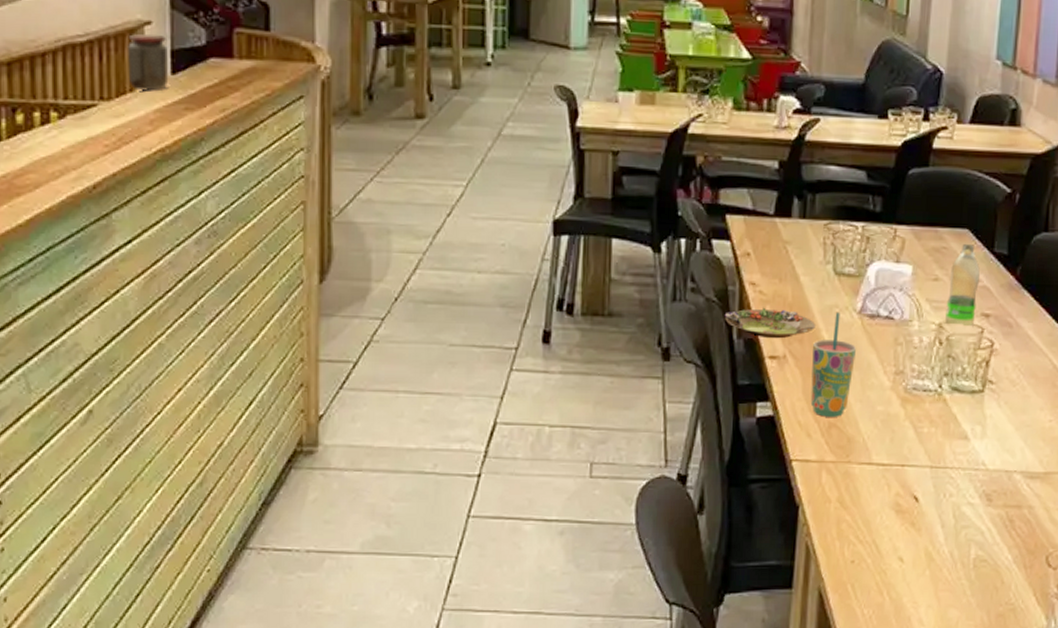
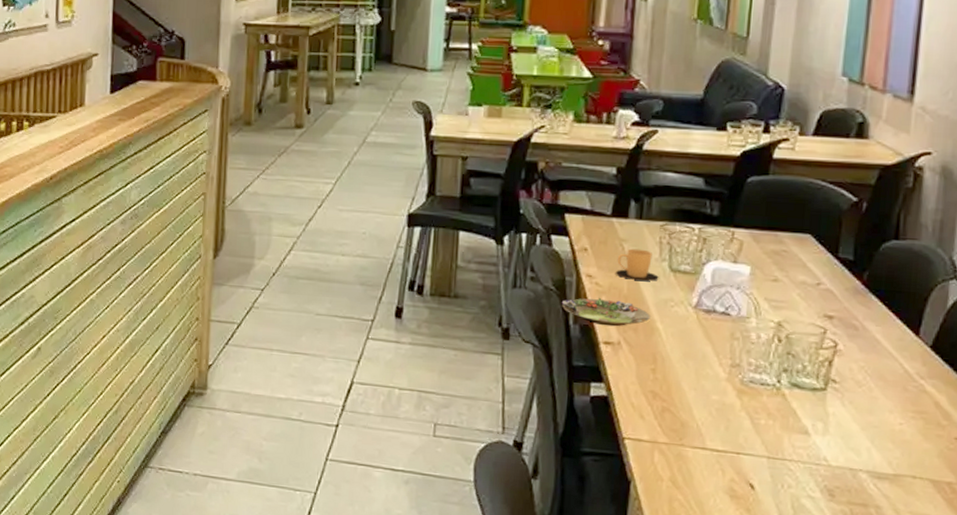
jar: present [126,33,169,92] -> none [79,63,109,107]
cup: none [780,251,823,286] -> present [616,248,659,281]
cup: present [810,311,857,417] -> none [644,305,692,402]
bottle: present [945,243,980,327] -> none [785,247,823,327]

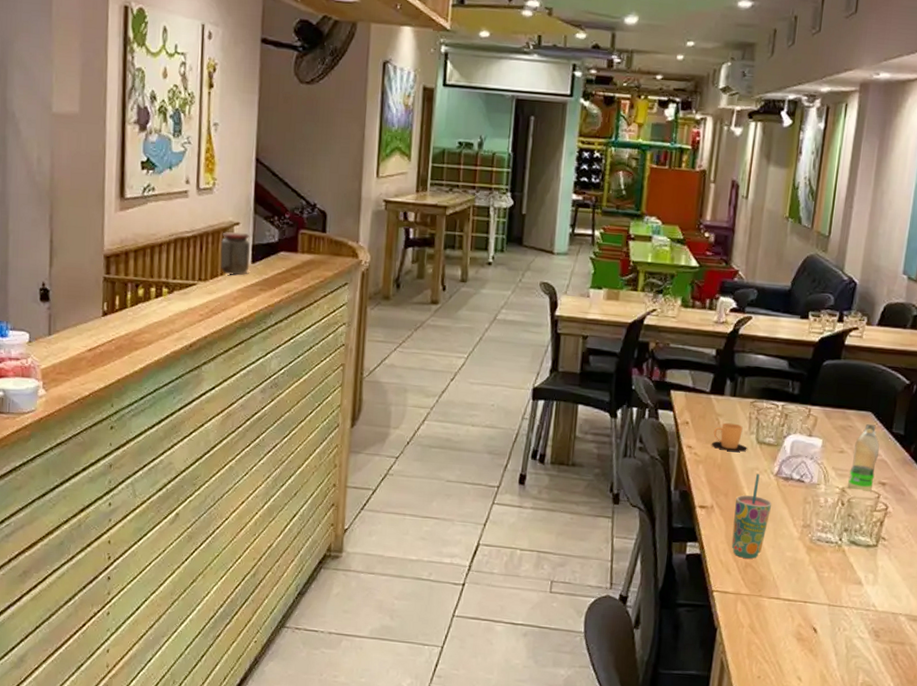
jar: none [79,63,109,107] -> present [220,231,250,276]
salad plate: present [562,297,650,327] -> none [665,466,739,492]
cup: none [644,305,692,402] -> present [731,473,772,559]
bottle: none [785,247,823,327] -> present [847,423,880,493]

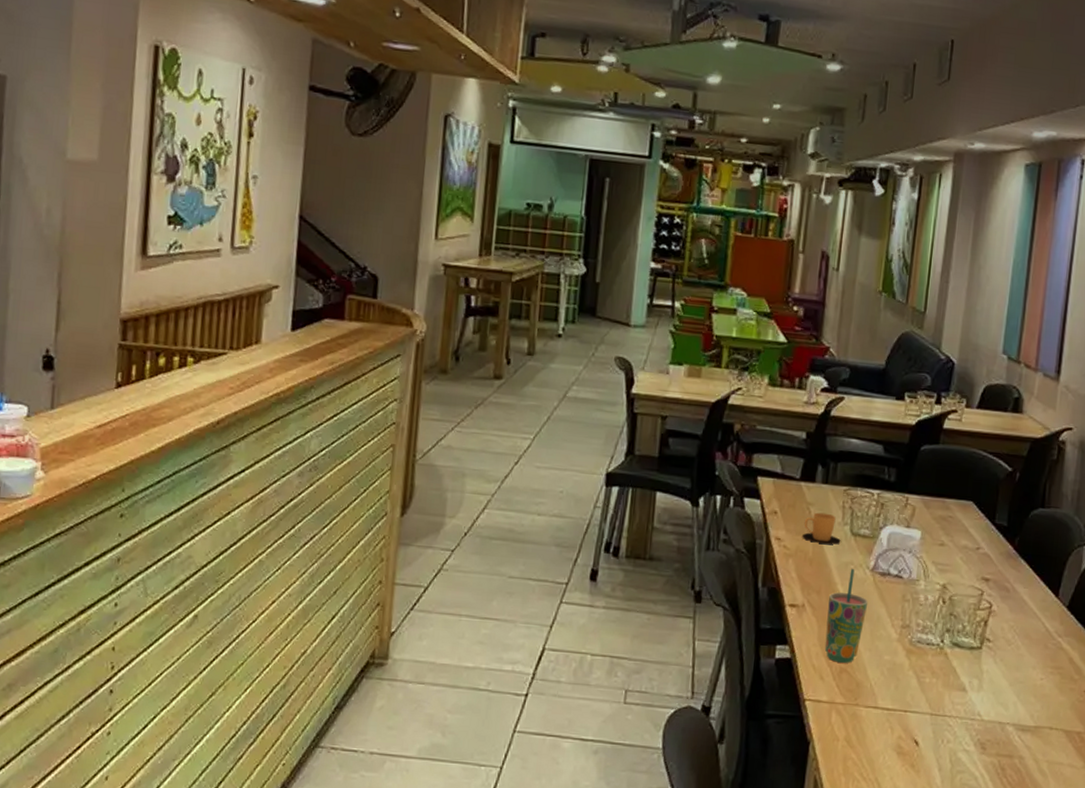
jar: present [220,231,250,276] -> none [255,295,290,345]
bottle: present [847,423,880,493] -> none [949,514,982,589]

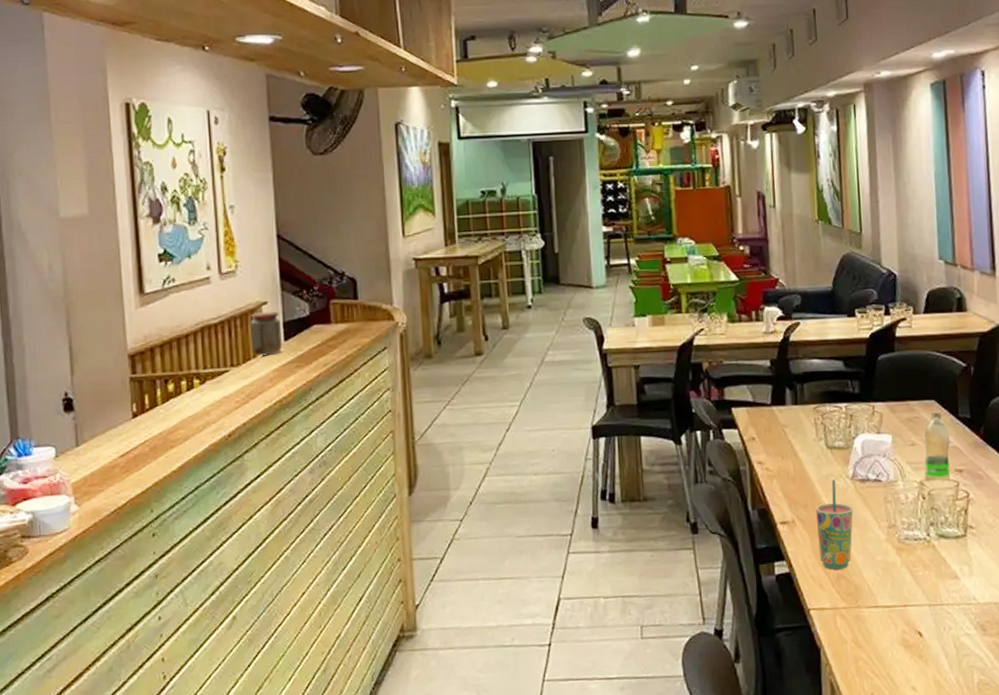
jar: none [255,295,290,345] -> present [249,311,283,357]
cup: present [802,512,841,545] -> none [781,432,818,461]
bottle: none [949,514,982,589] -> present [923,412,951,482]

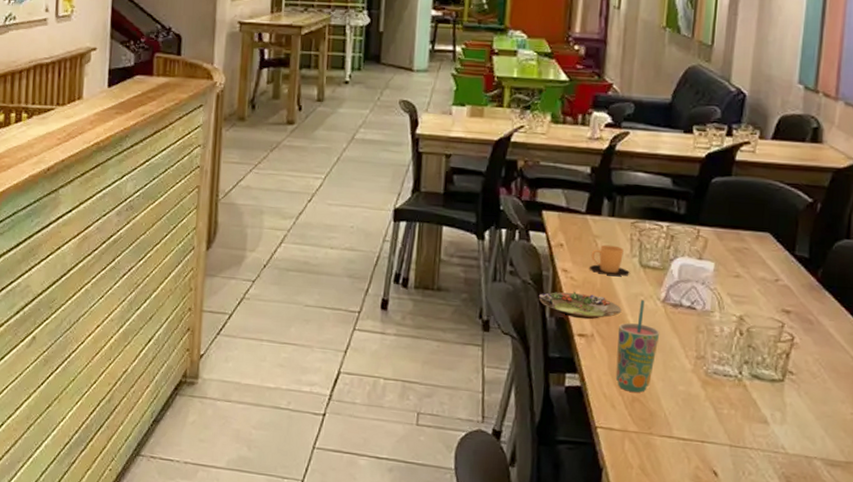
jar: present [249,311,283,357] -> none [77,57,107,100]
salad plate: none [740,481,816,507] -> present [539,291,622,320]
cup: none [781,432,818,461] -> present [590,244,630,276]
bottle: present [923,412,951,482] -> none [746,245,781,321]

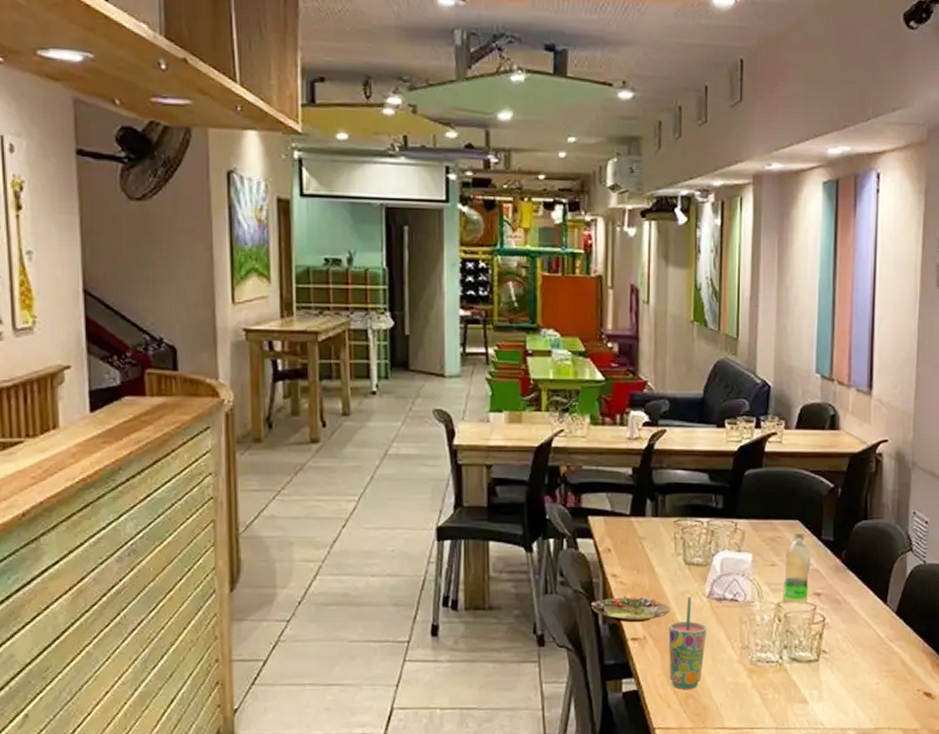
cup: present [590,244,630,276] -> none [638,546,675,576]
bottle: none [746,245,781,321] -> present [783,532,810,605]

